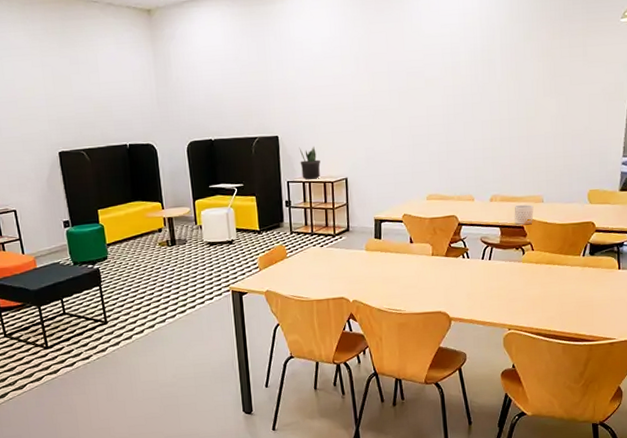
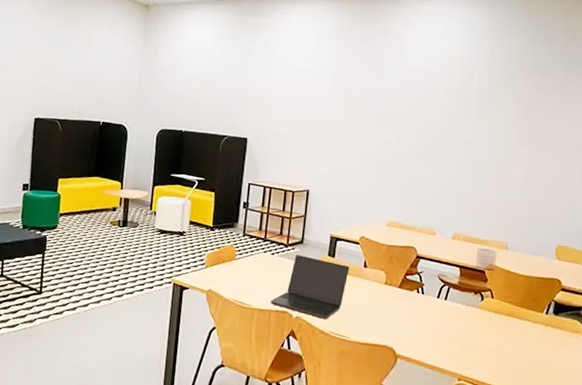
planter: present [299,146,321,180] -> none [264,152,285,186]
laptop: none [327,242,397,298] -> present [271,255,350,319]

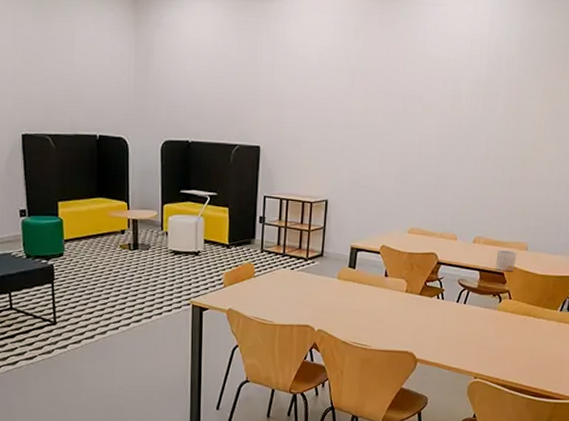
laptop: present [271,255,350,319] -> none [292,268,371,330]

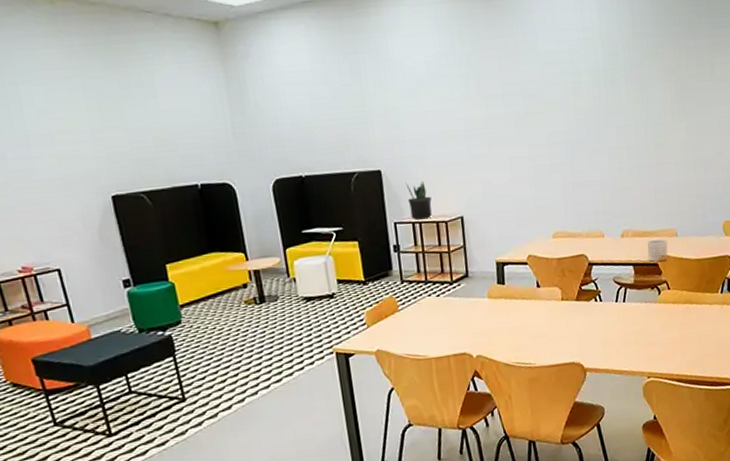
planter: none [280,161,301,197] -> present [405,180,432,220]

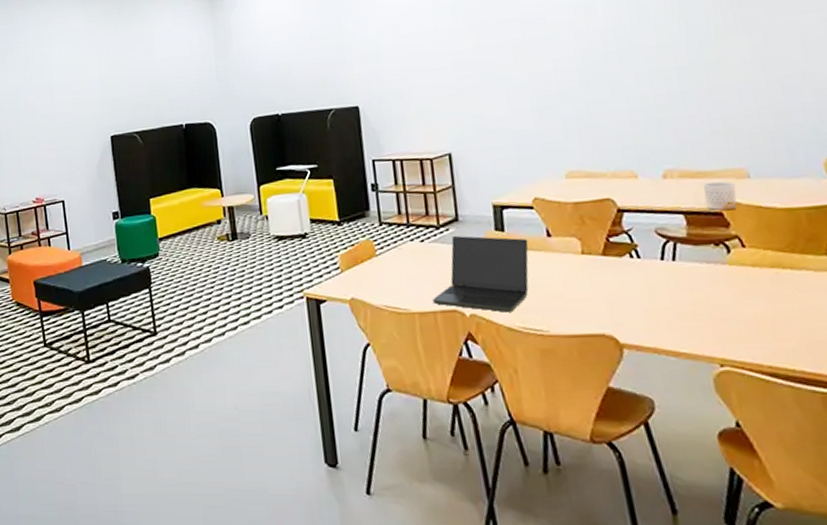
planter: present [405,180,432,220] -> none [385,115,415,157]
laptop: none [447,289,523,352] -> present [433,236,529,312]

